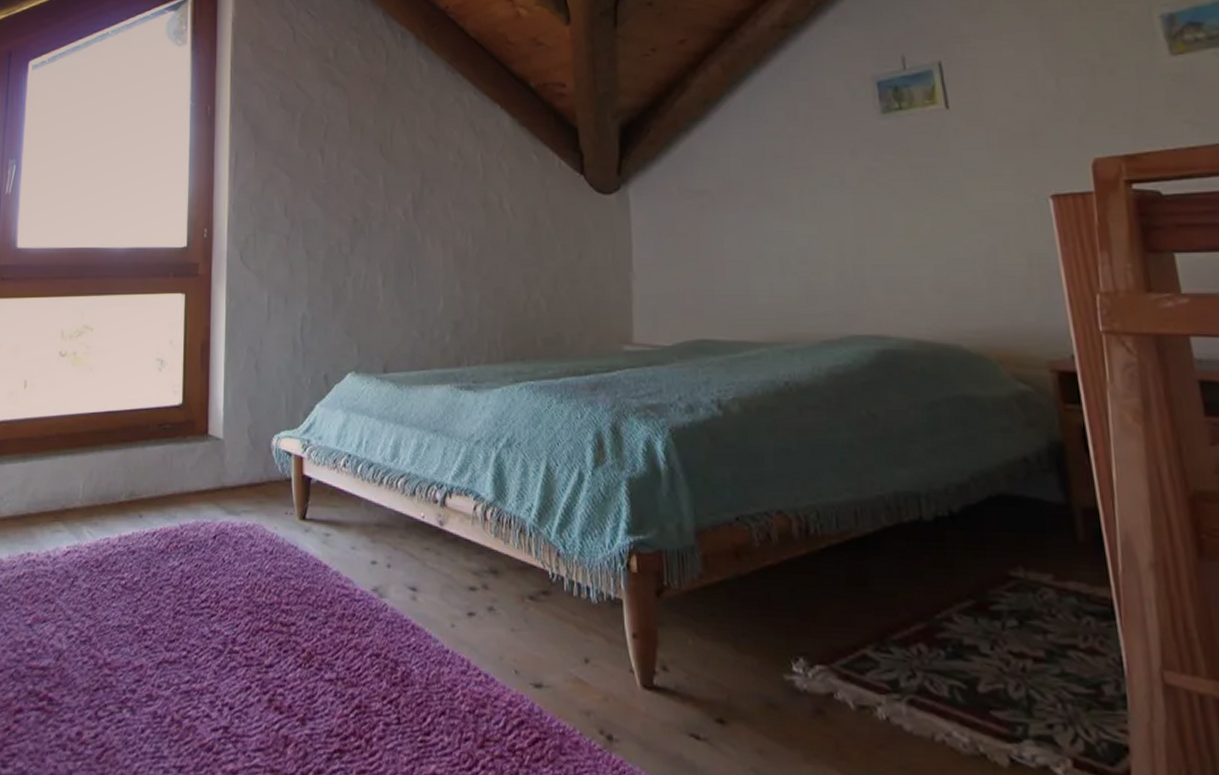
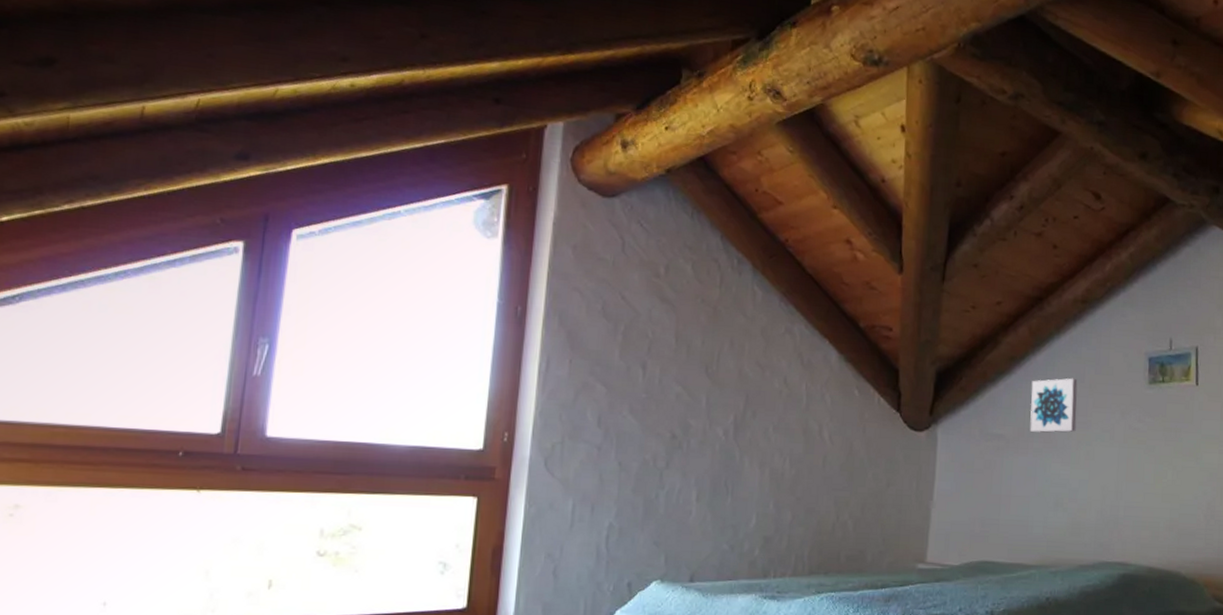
wall art: none [732,116,795,184] -> present [1030,378,1078,433]

